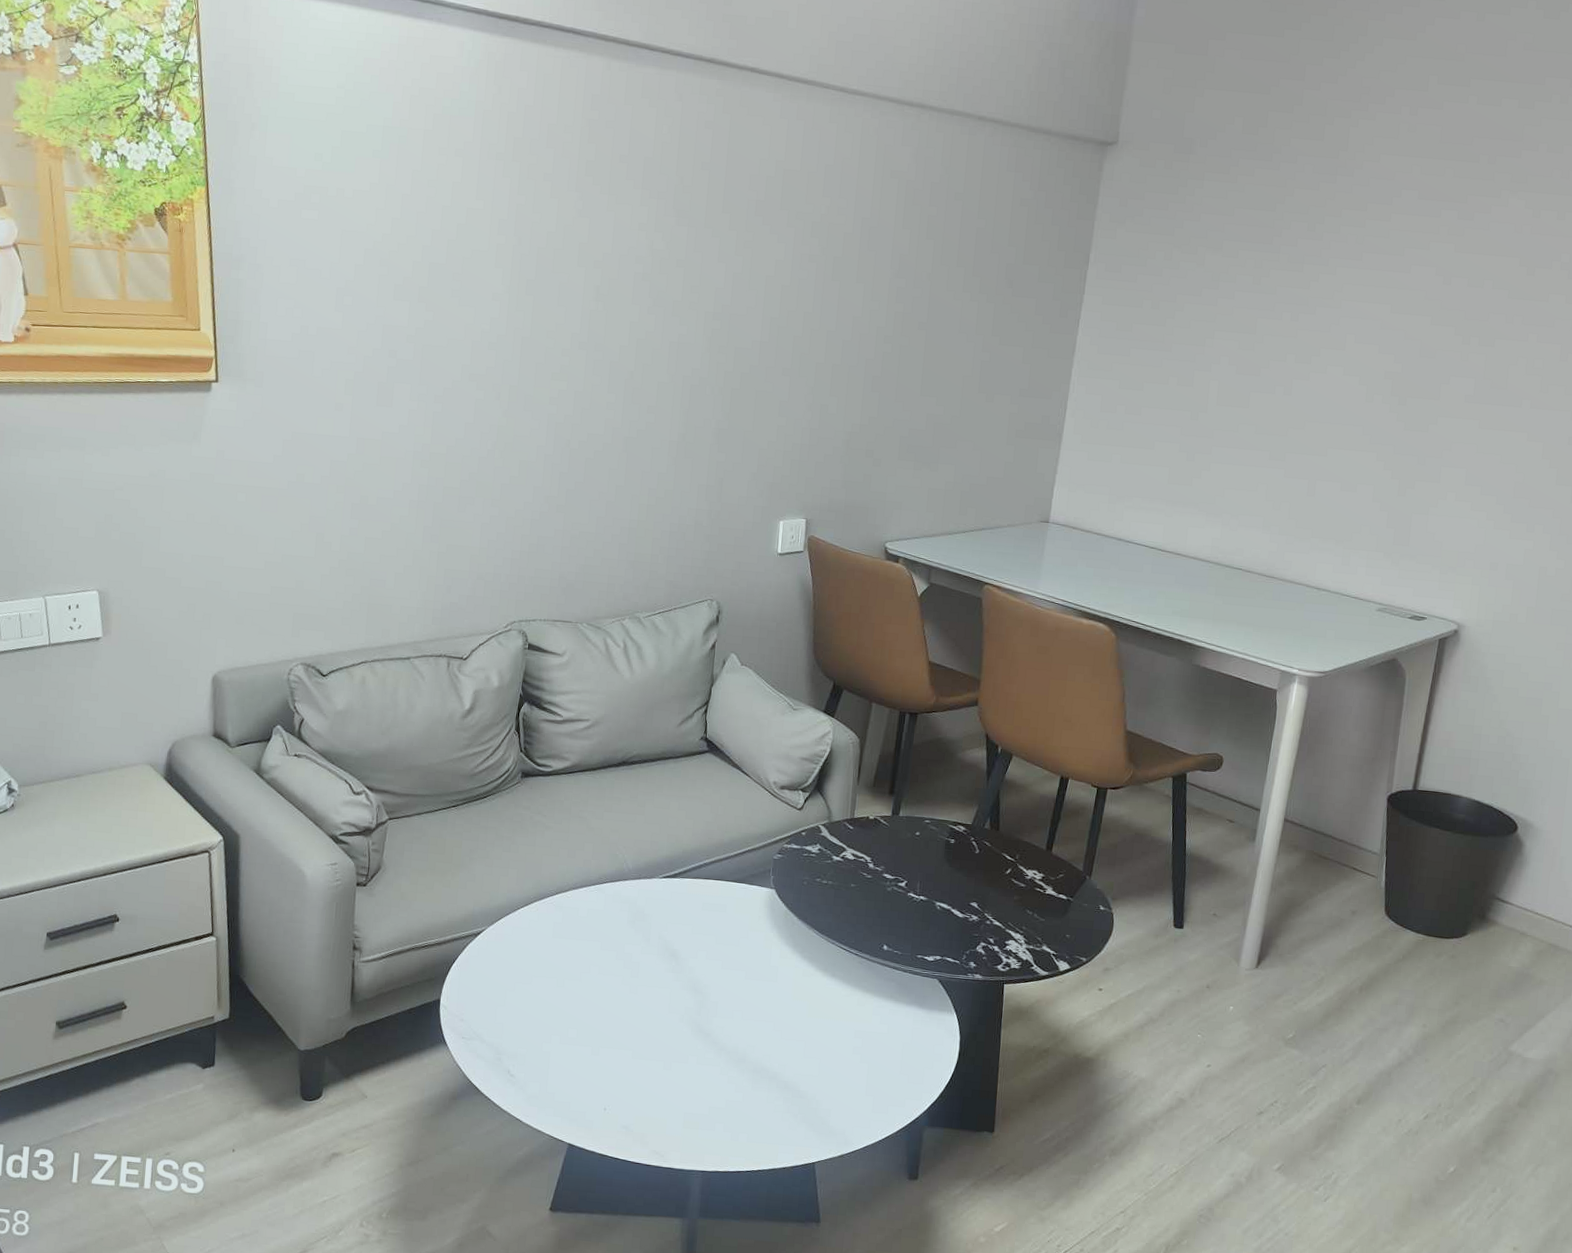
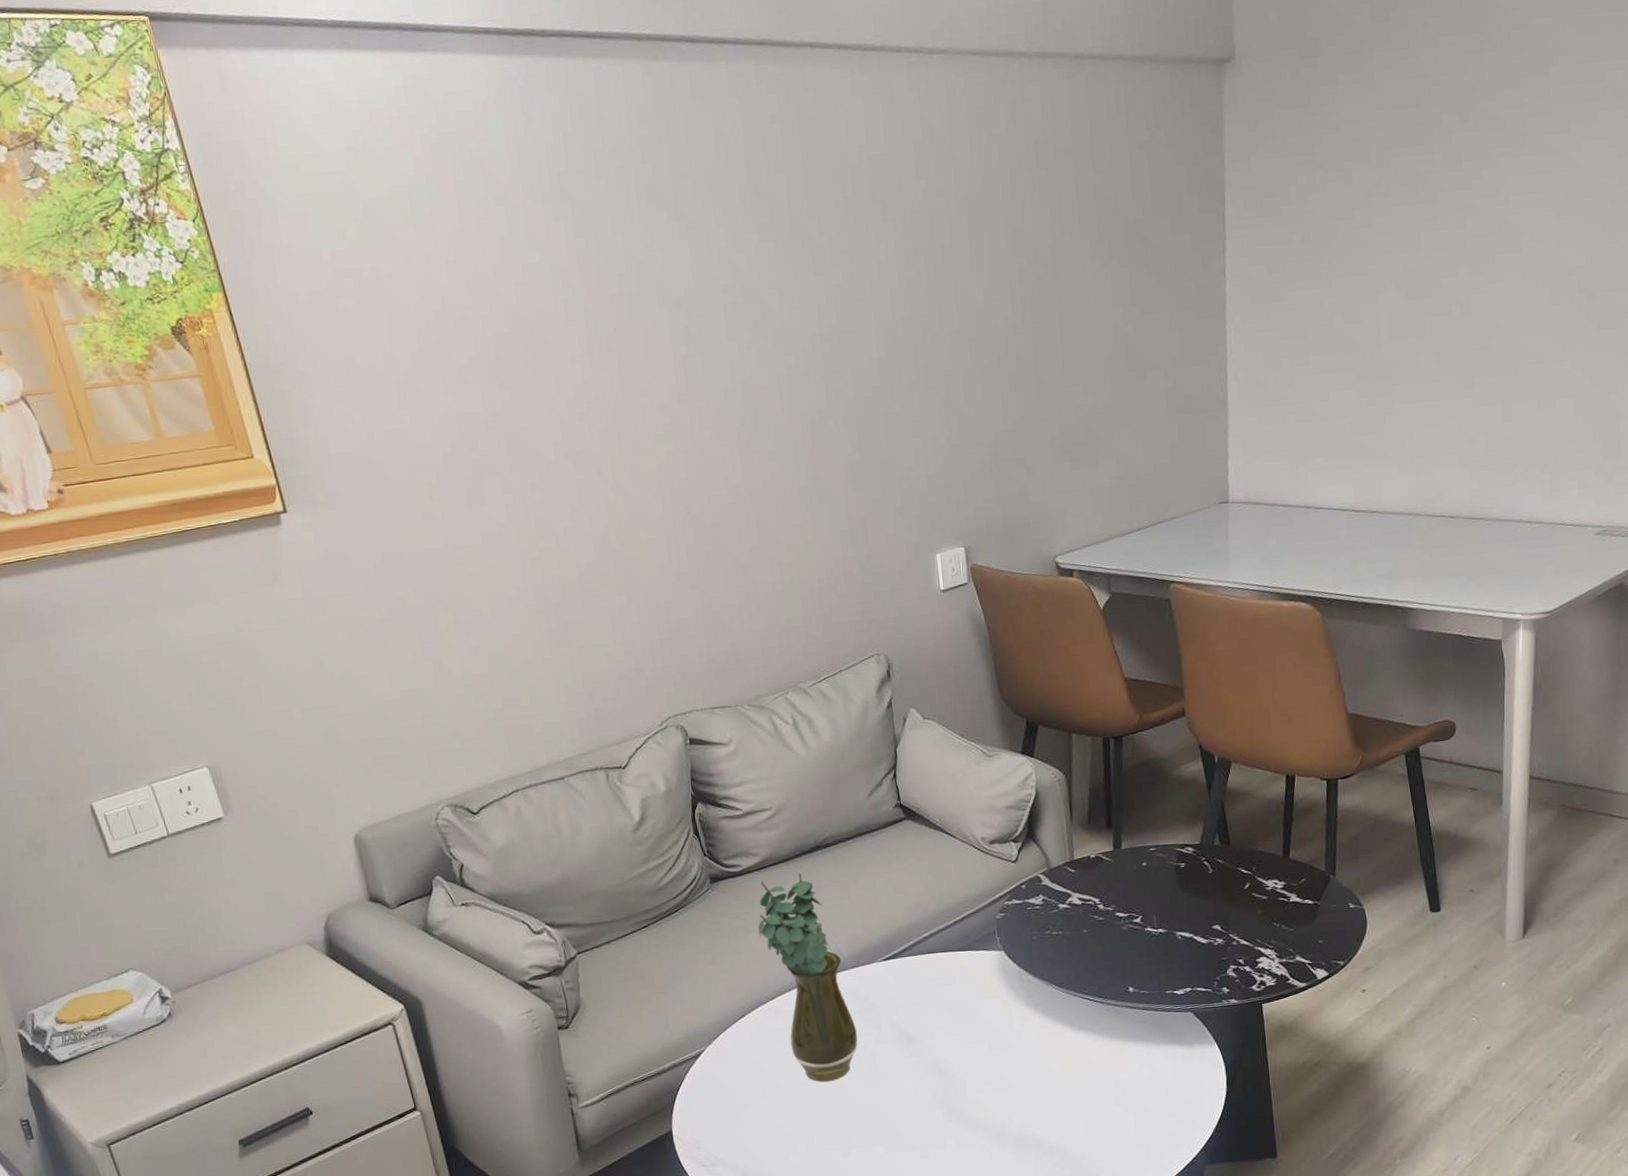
vase: none [555,783,628,981] -> present [758,873,858,1082]

